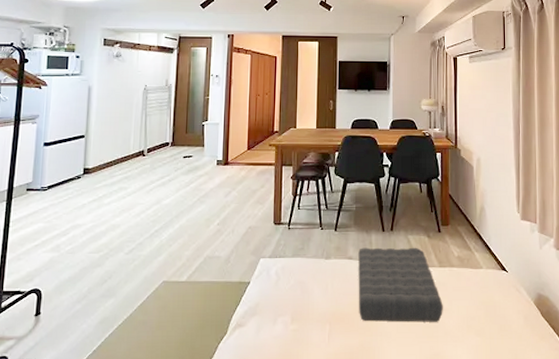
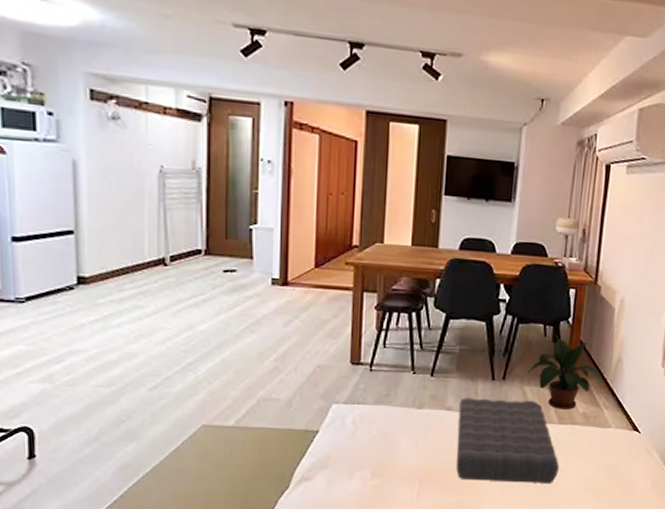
potted plant: none [410,188,471,254] -> present [528,331,603,410]

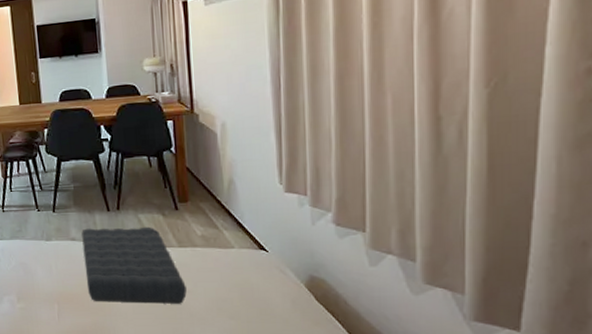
potted plant: present [528,331,603,410] -> none [140,161,217,233]

